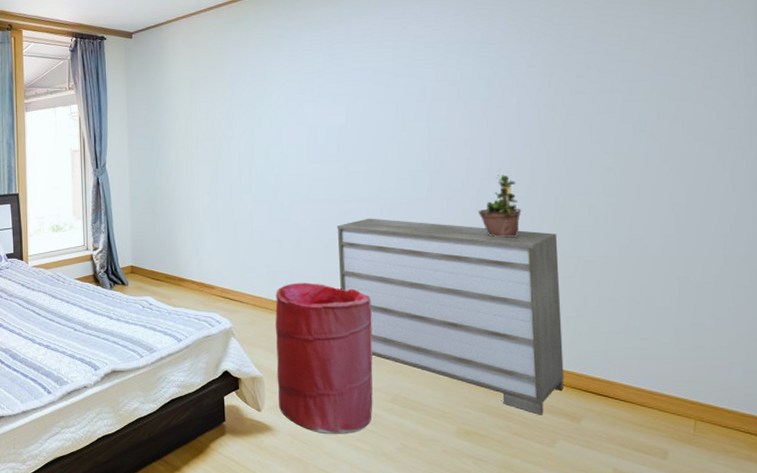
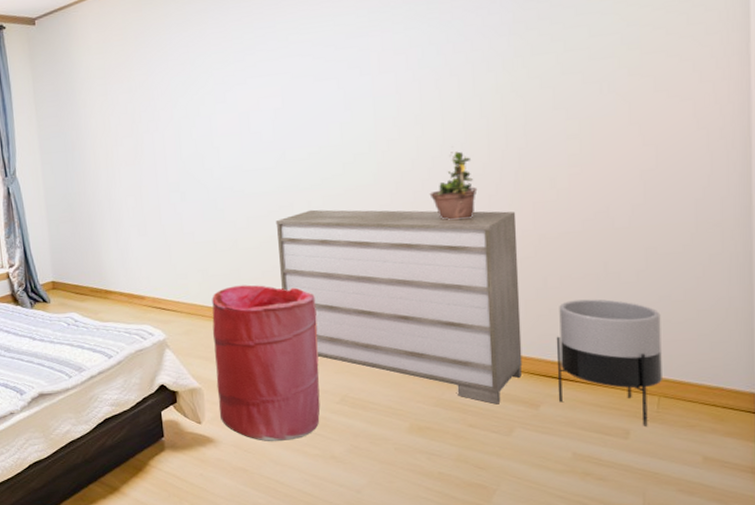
planter: none [595,320,698,448] -> present [556,299,662,426]

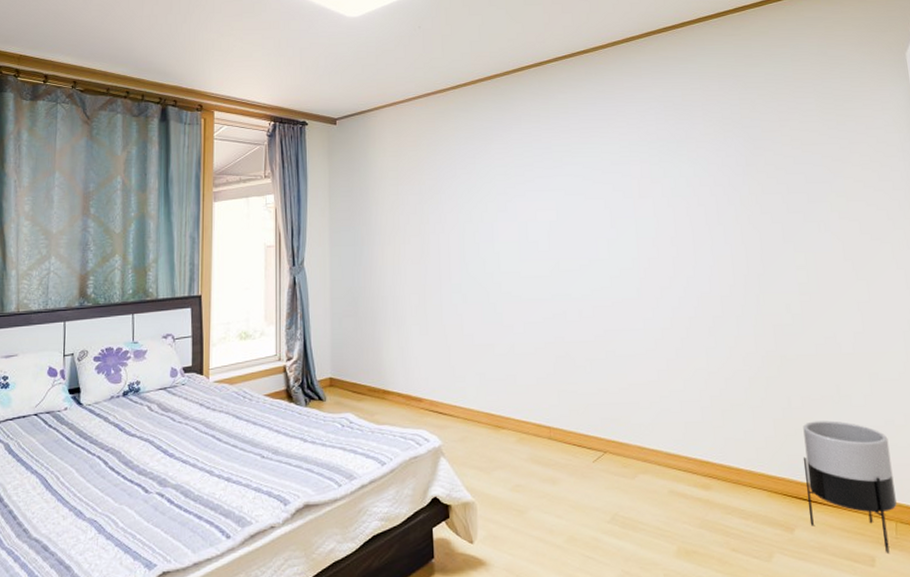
laundry hamper: present [212,285,320,441] -> none [487,391,592,565]
dresser: present [275,209,523,405] -> none [550,319,776,527]
potted plant: present [429,151,478,221] -> none [686,273,727,338]

